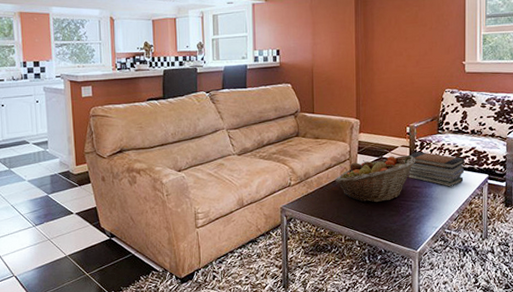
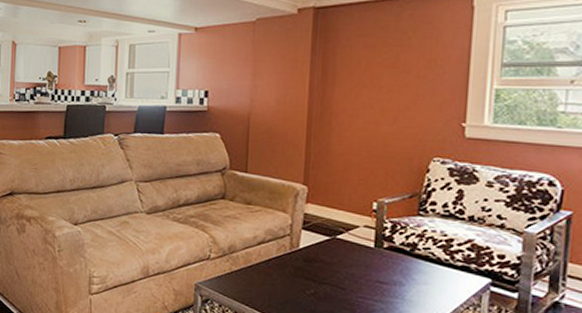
fruit basket: present [335,155,416,203] -> none [269,237,384,296]
book stack: present [408,152,465,187] -> none [370,236,457,289]

